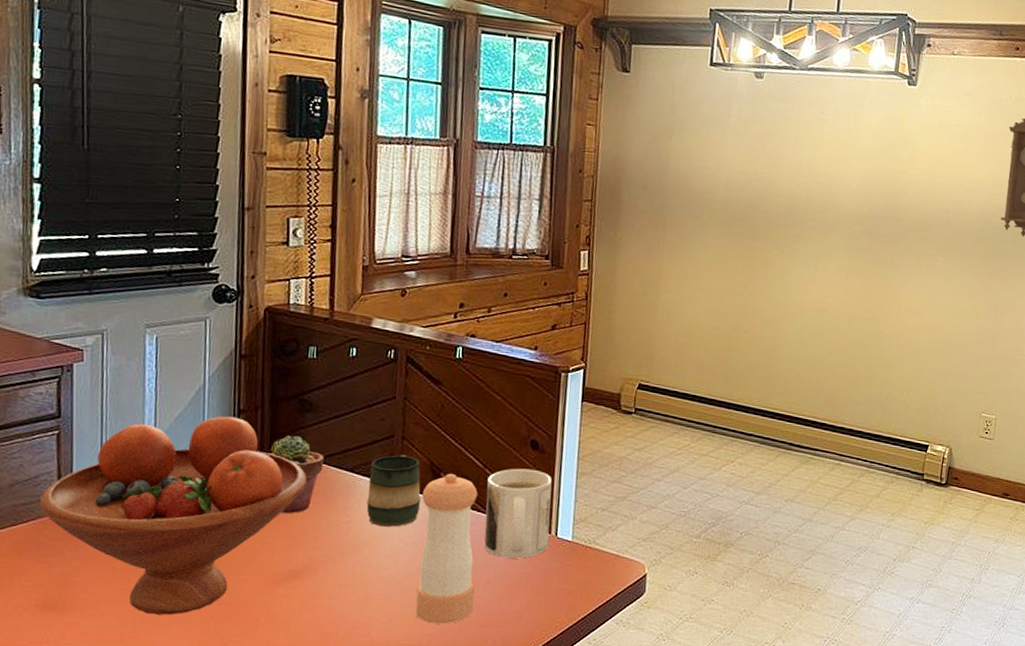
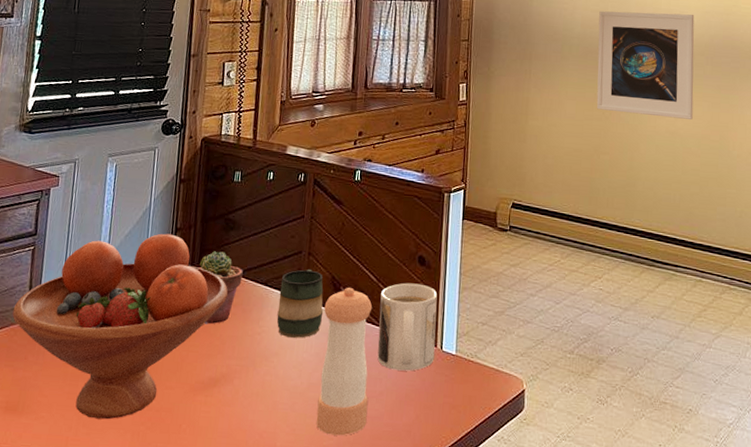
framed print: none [738,171,855,296] -> present [596,11,695,120]

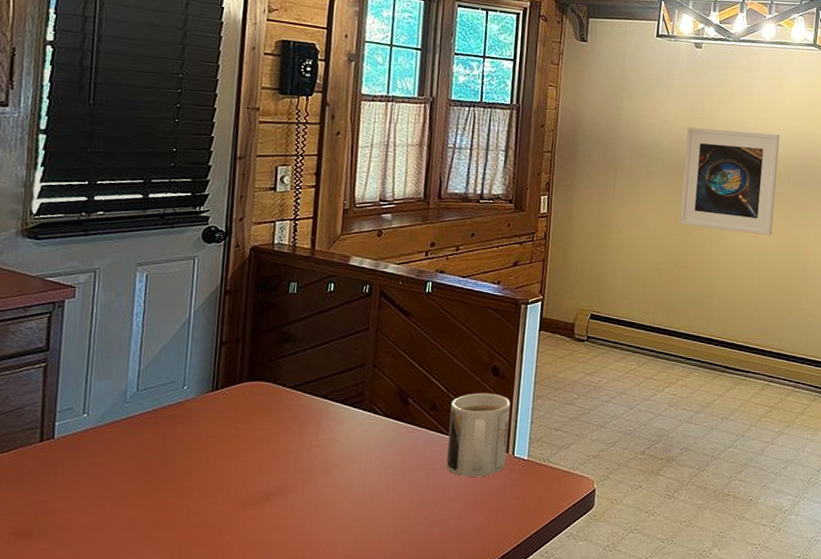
fruit bowl: present [12,233,228,420] -> none [21,347,282,539]
potted succulent: present [199,251,243,324] -> none [248,365,299,439]
mug: present [276,269,324,338] -> none [337,382,389,450]
pepper shaker: present [316,287,373,436] -> none [379,398,442,541]

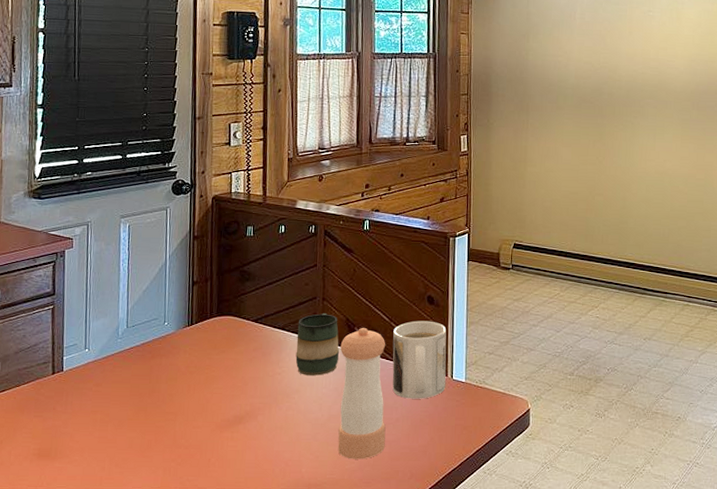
mug: none [337,382,389,450] -> present [295,314,340,376]
pepper shaker: none [379,398,442,541] -> present [337,327,386,459]
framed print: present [680,127,780,236] -> none [590,62,681,160]

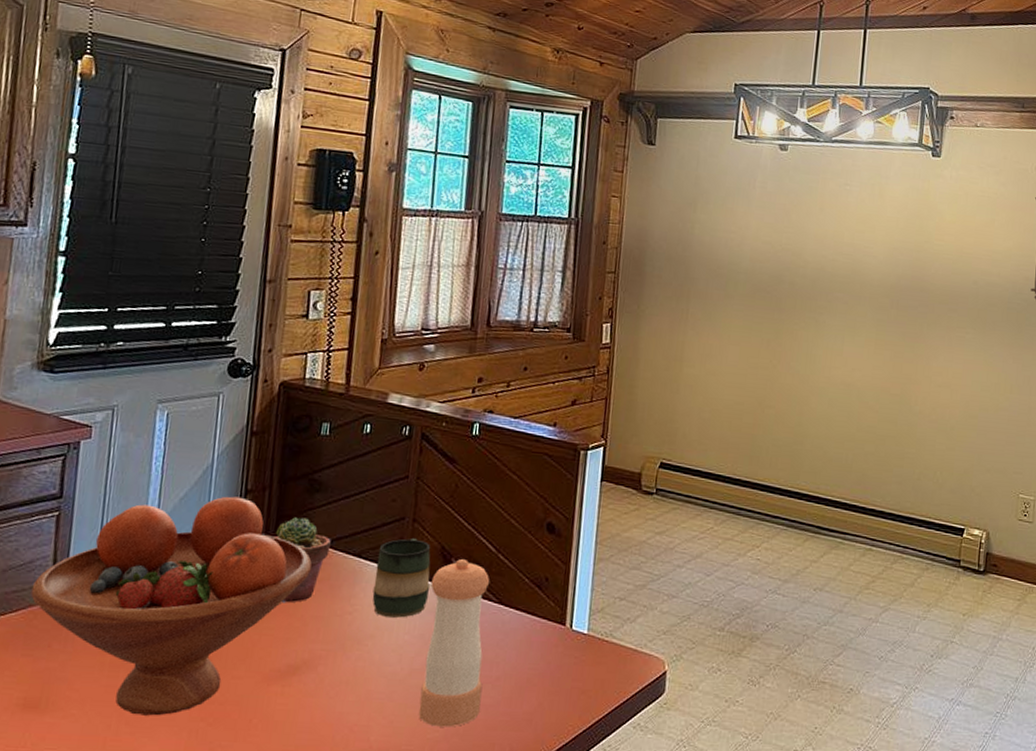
fruit bowl: none [37,287,247,459] -> present [30,496,312,716]
potted succulent: none [218,301,261,368] -> present [275,517,331,603]
mug: present [392,320,447,399] -> none [494,553,568,653]

